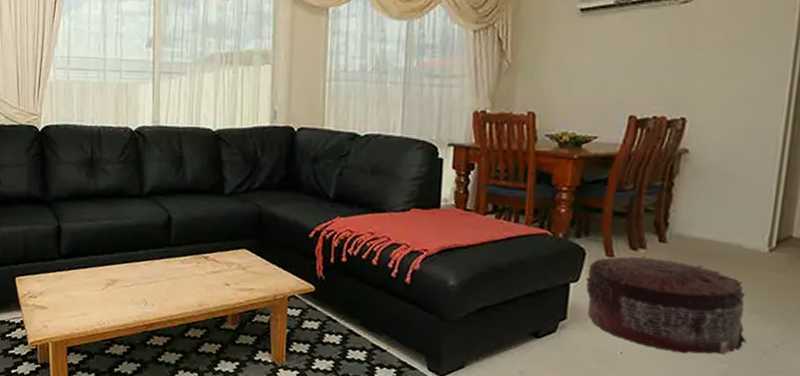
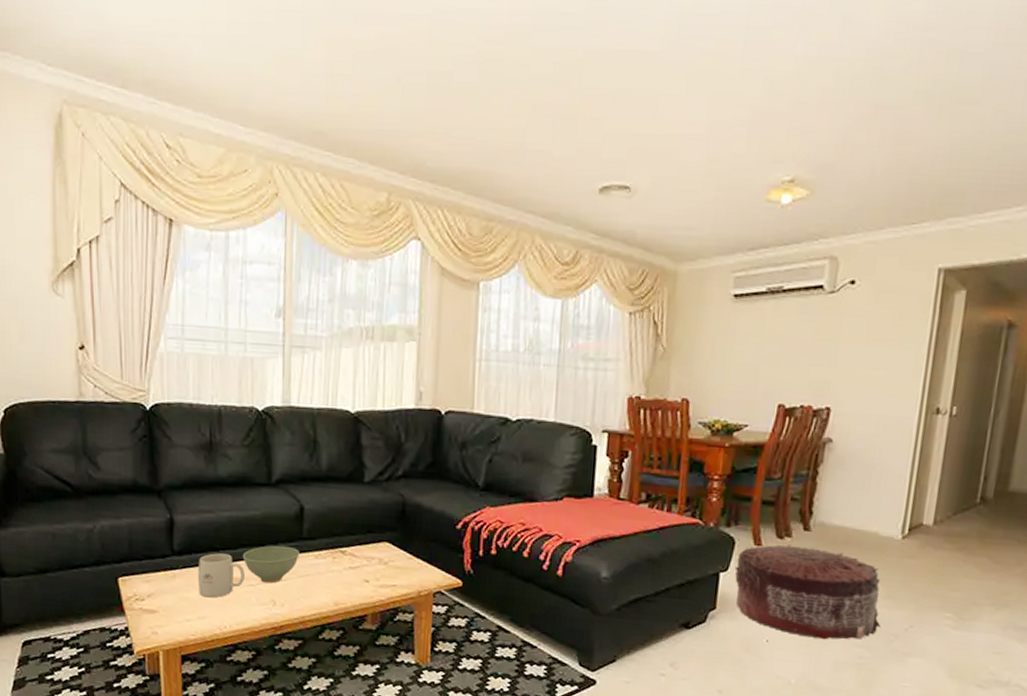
mug: none [81,257,120,297] -> present [197,553,245,598]
bowl: none [118,251,168,285] -> present [242,545,300,584]

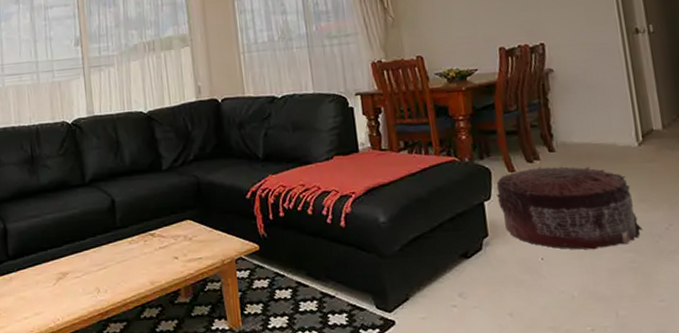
mug: present [197,553,245,598] -> none [30,252,71,295]
bowl: present [242,545,300,584] -> none [67,237,116,273]

